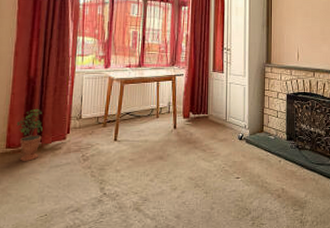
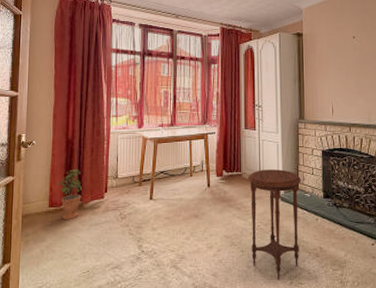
side table: none [214,112,266,221] -> present [248,169,301,280]

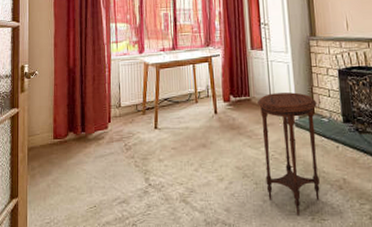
potted plant: present [57,167,82,219] -> none [61,97,85,152]

